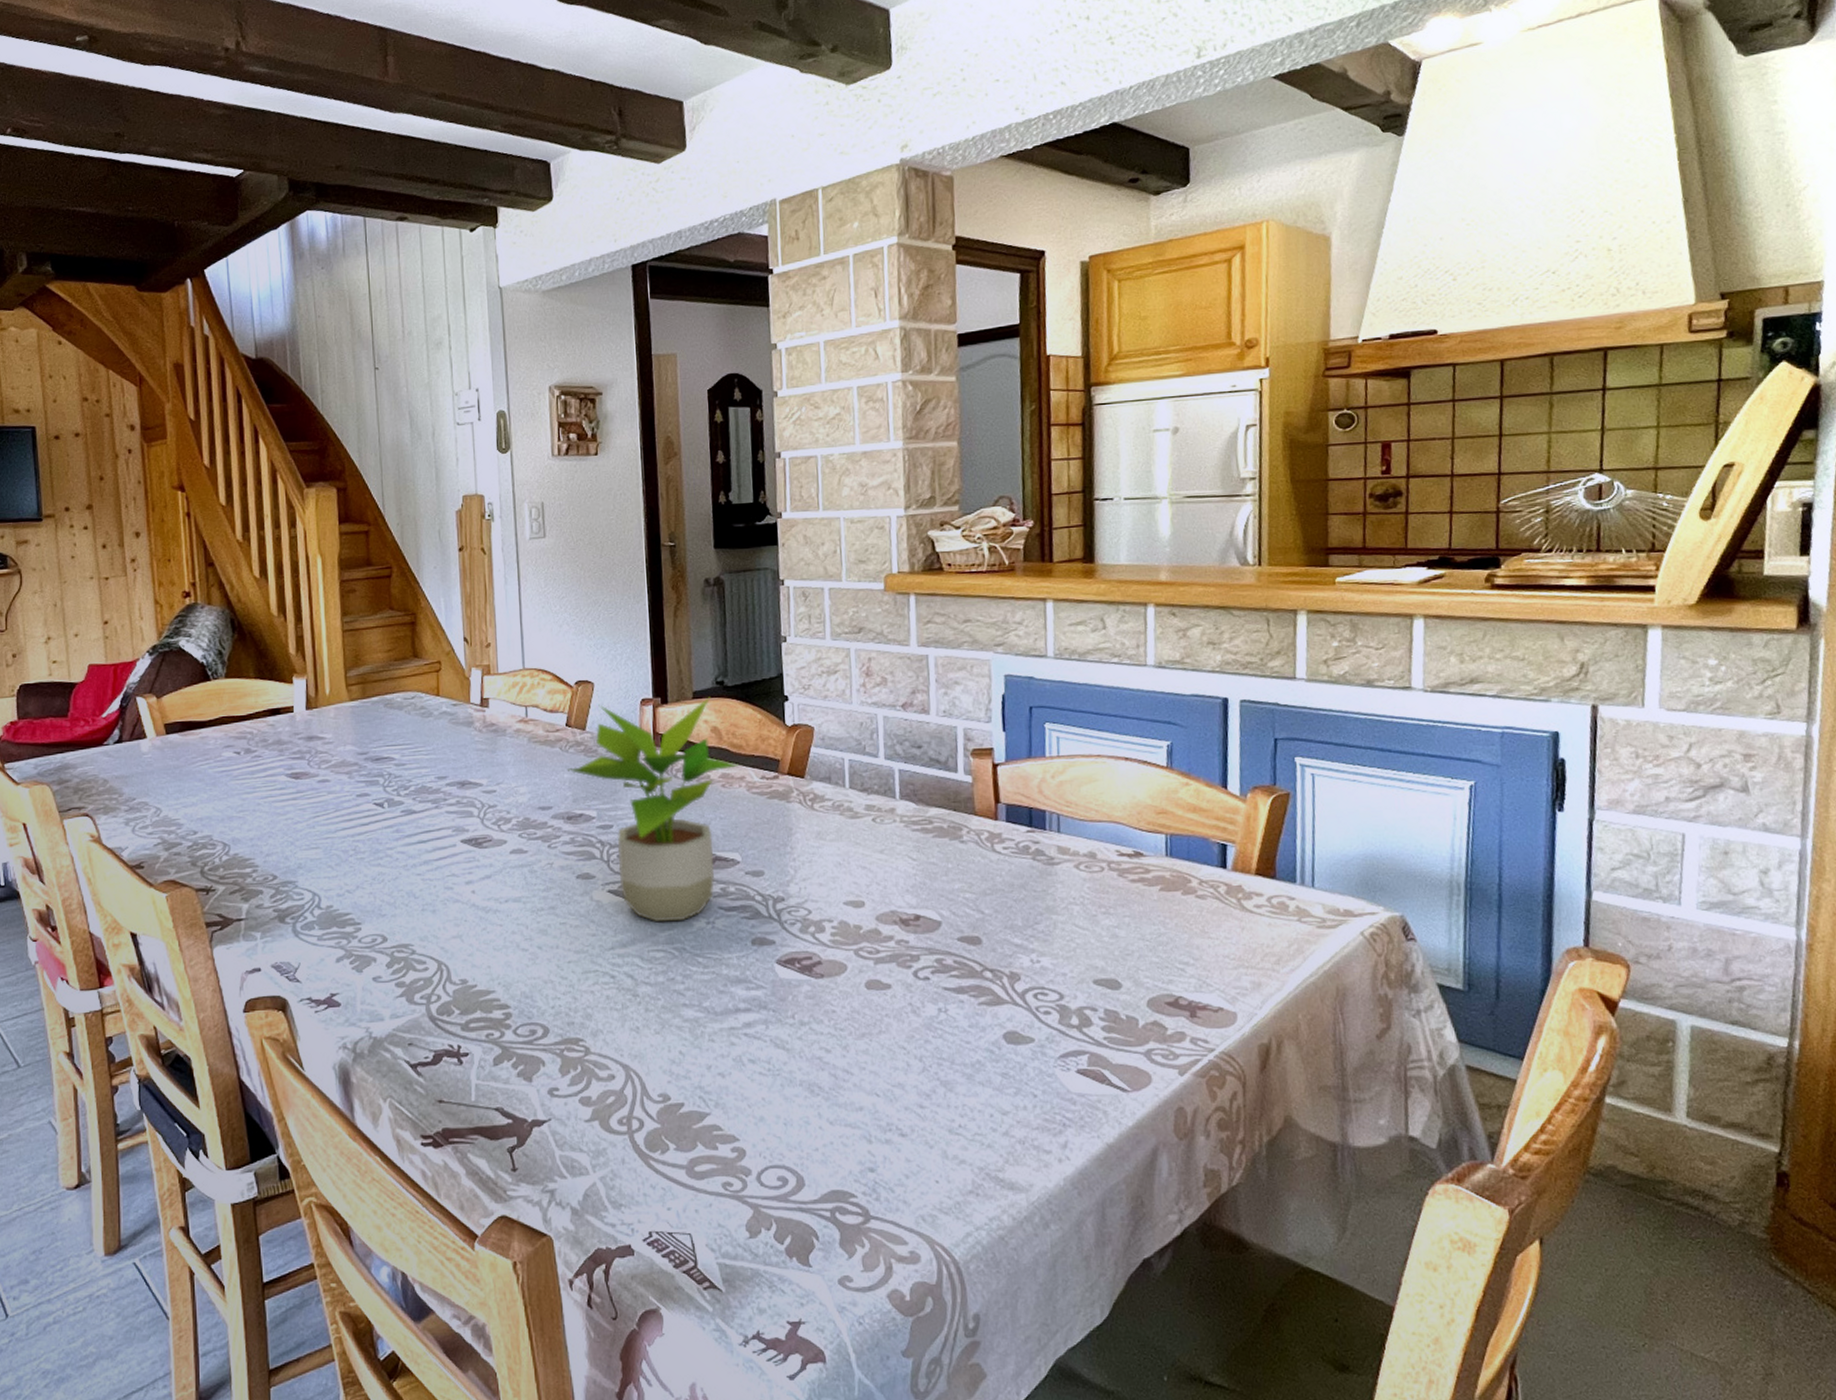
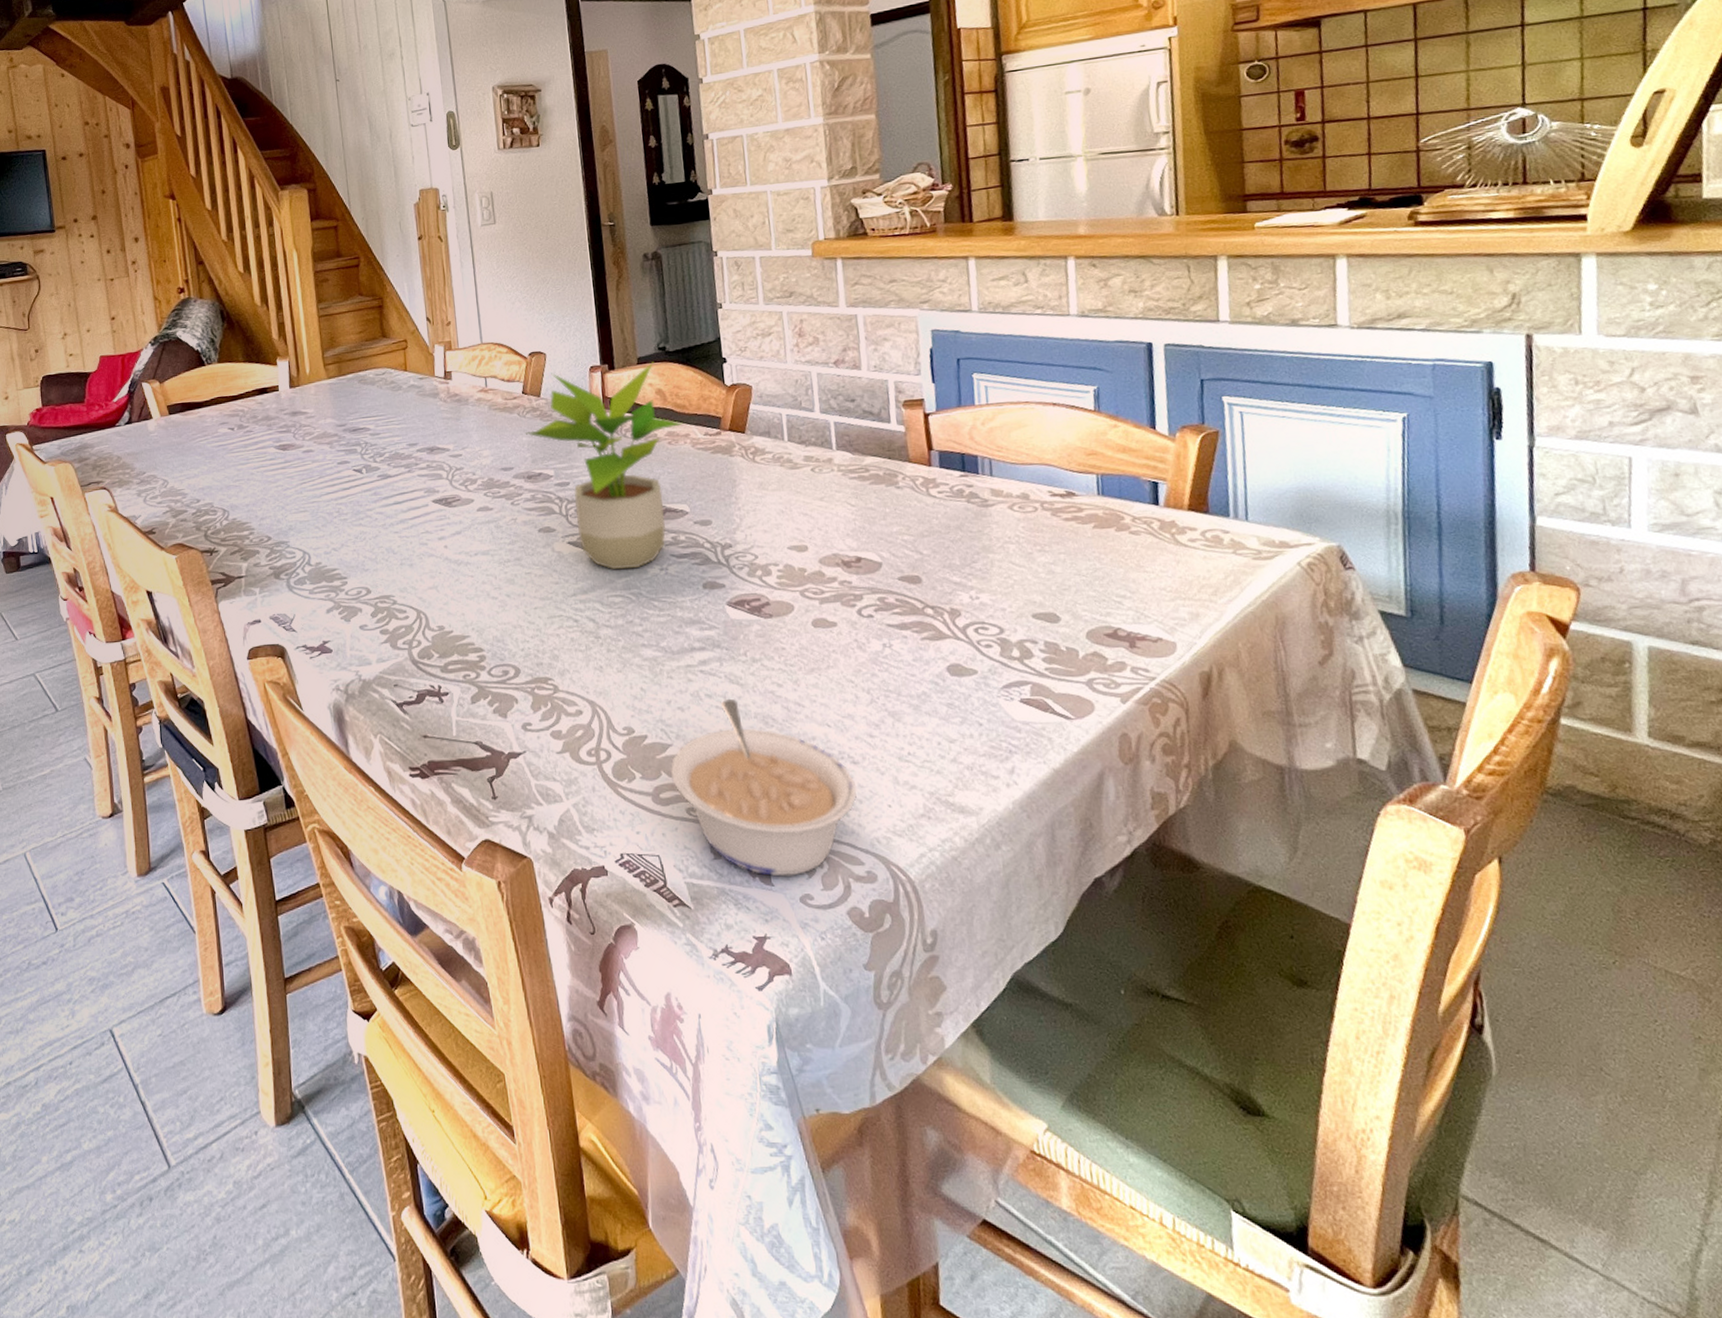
legume: none [707,1064,904,1257] -> present [670,698,857,877]

